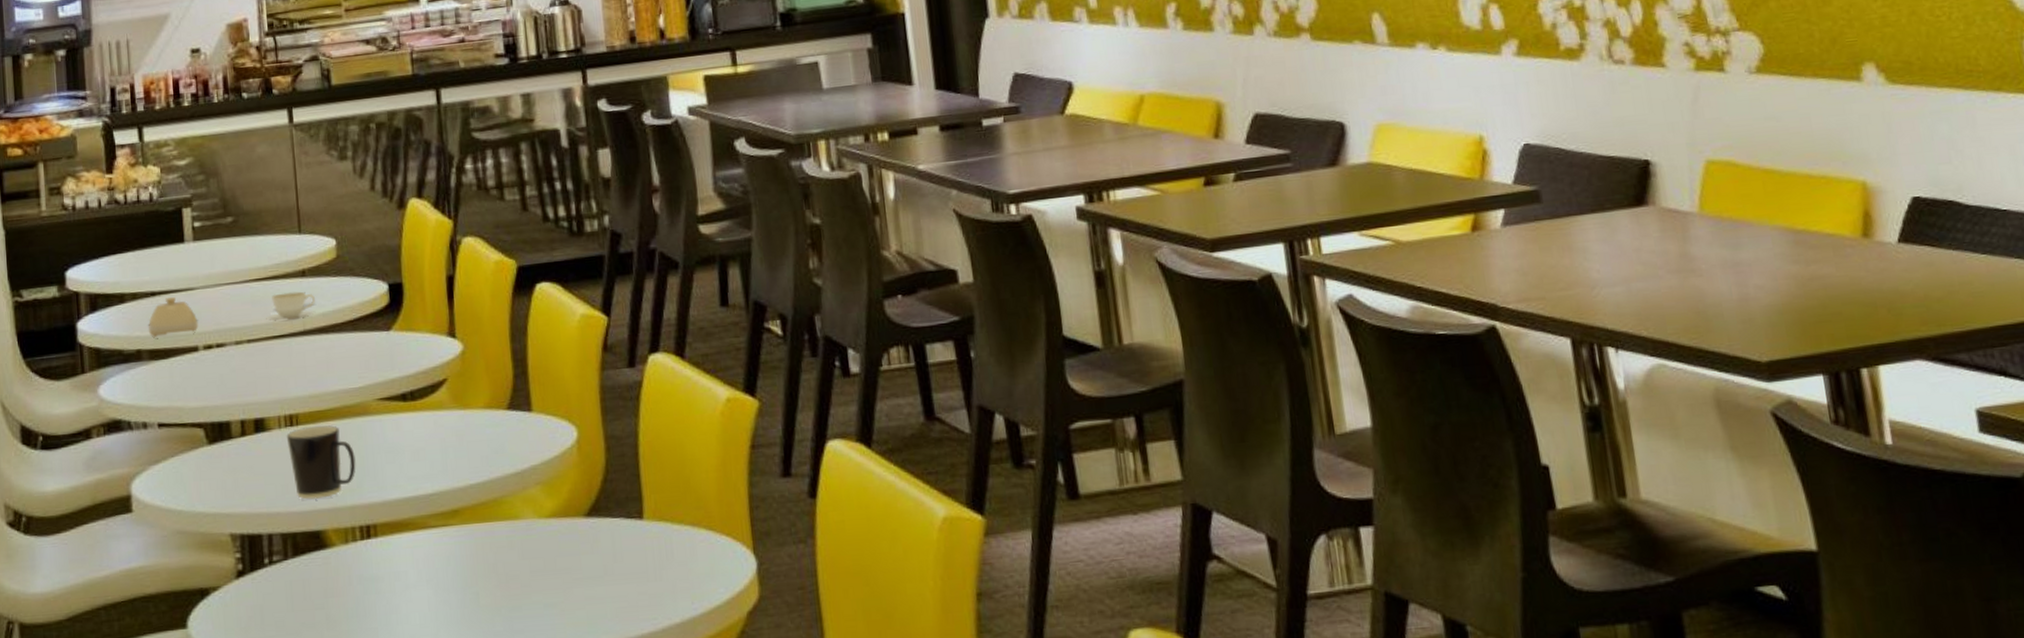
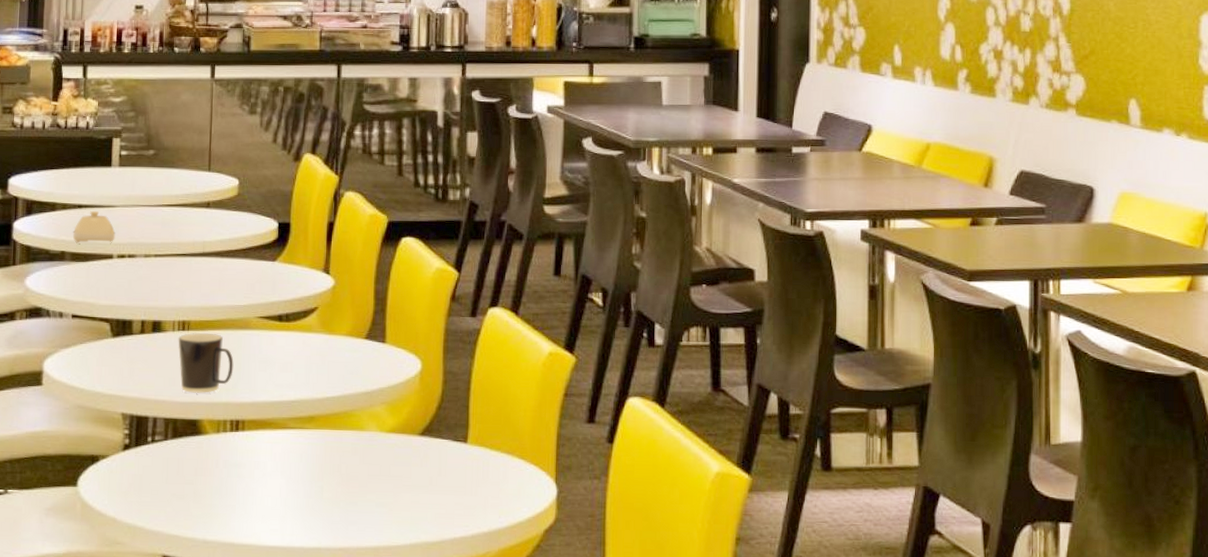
teacup: present [266,291,316,322] -> none [172,219,215,243]

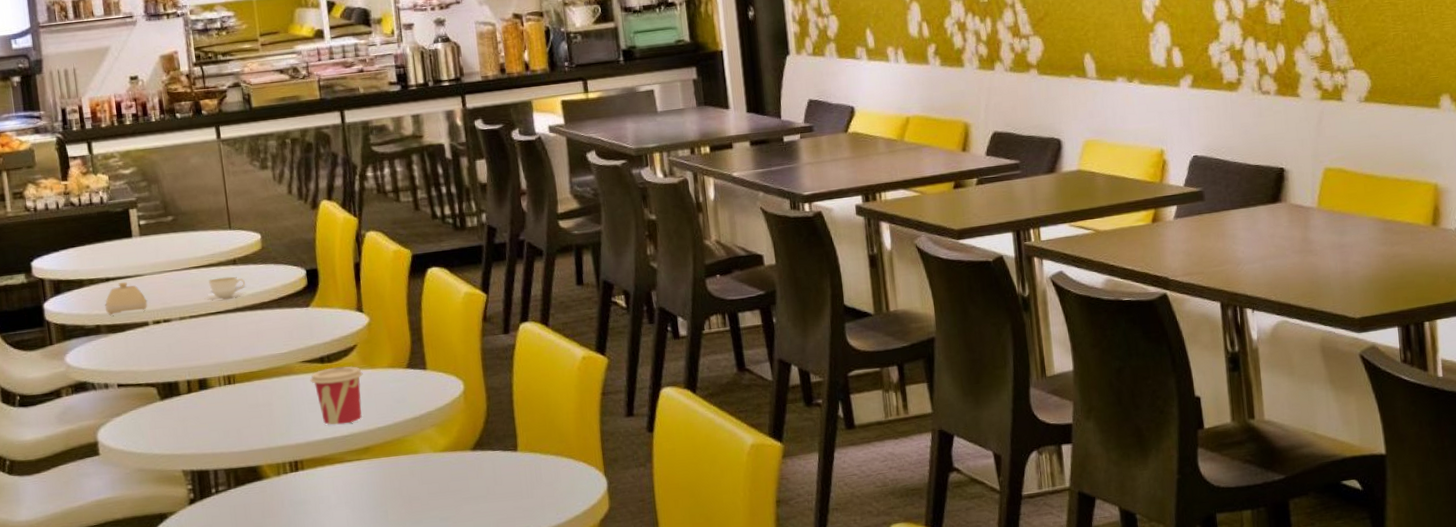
teacup: none [172,219,215,243] -> present [204,276,246,301]
mug: present [178,332,234,393] -> none [225,383,285,442]
cup: none [265,327,320,389] -> present [310,365,363,425]

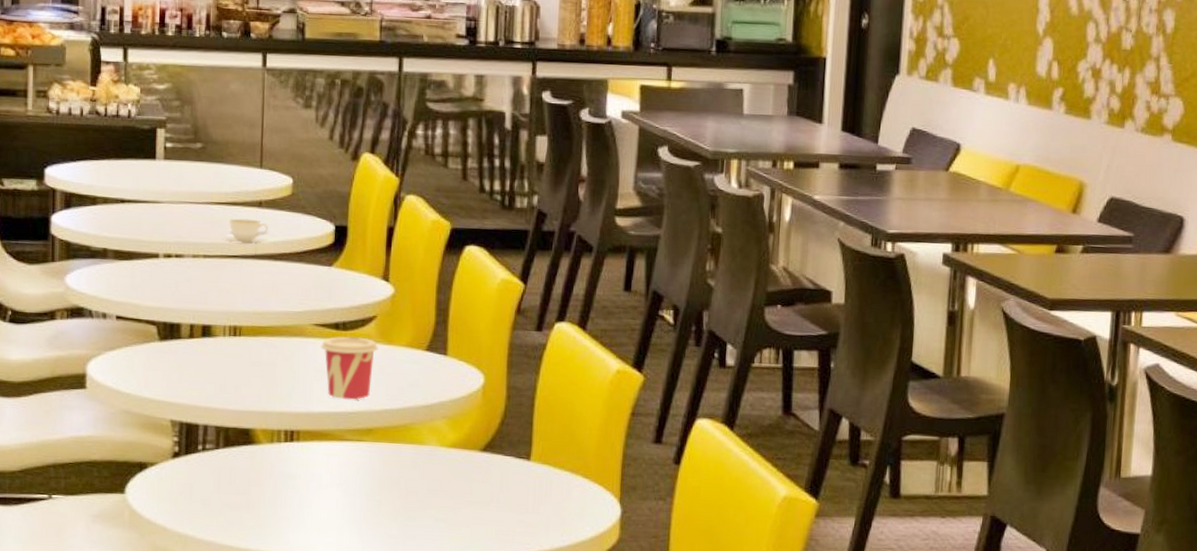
sugar bowl: present [104,282,148,317] -> none [115,207,161,243]

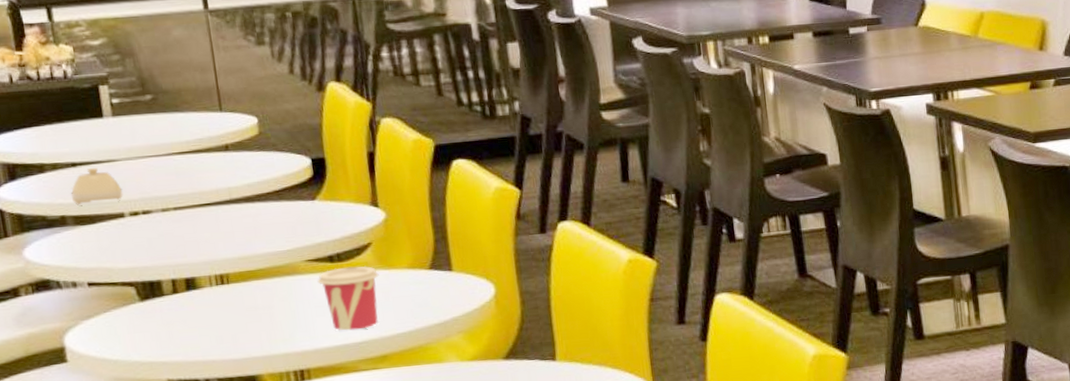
sugar bowl: none [115,207,161,243] -> present [71,168,123,207]
teacup: present [222,218,268,245] -> none [191,164,241,192]

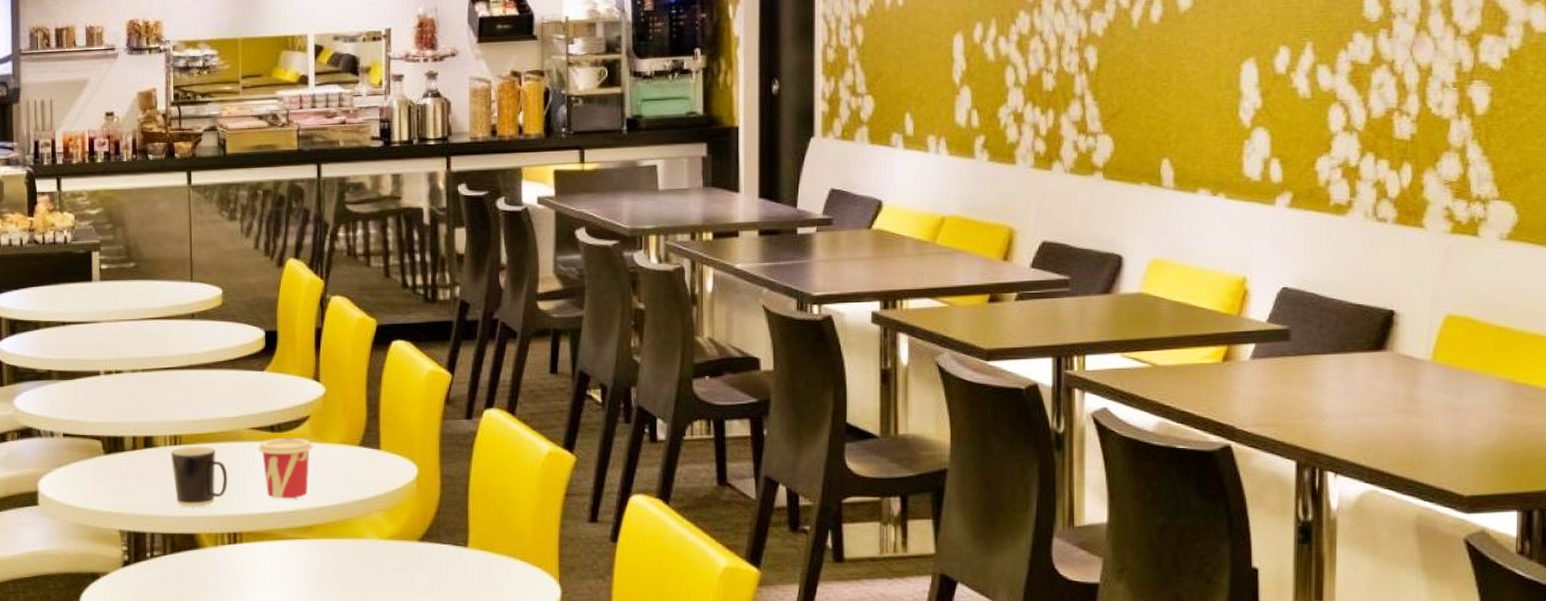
sugar bowl: present [71,168,123,207] -> none [58,328,101,363]
mug: none [218,284,288,349] -> present [170,446,228,507]

